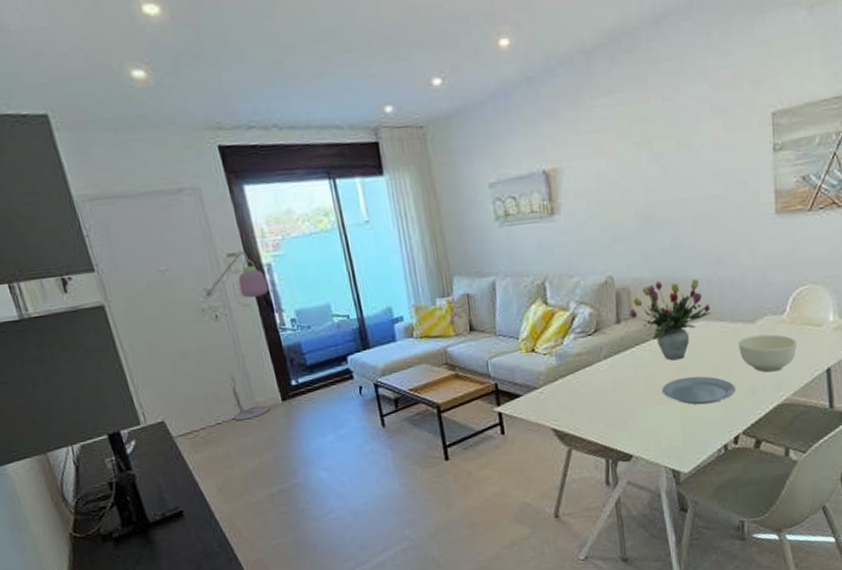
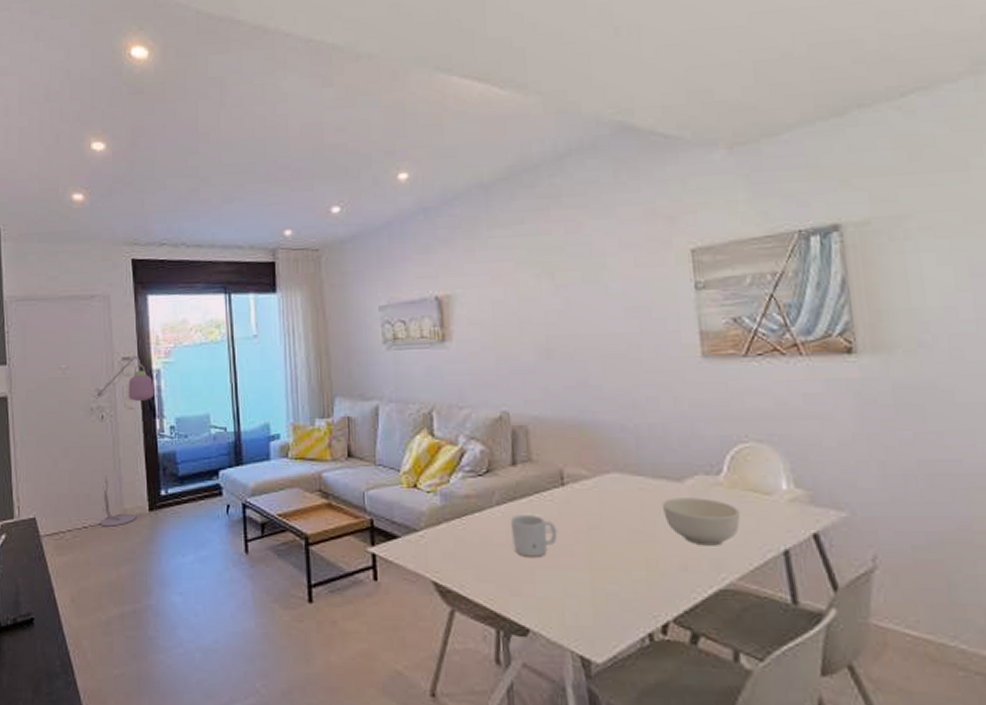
mug: none [615,363,655,399] -> present [510,515,558,557]
flower arrangement: present [629,279,711,361] -> none [527,421,626,517]
plate: present [662,376,735,405] -> none [567,539,661,576]

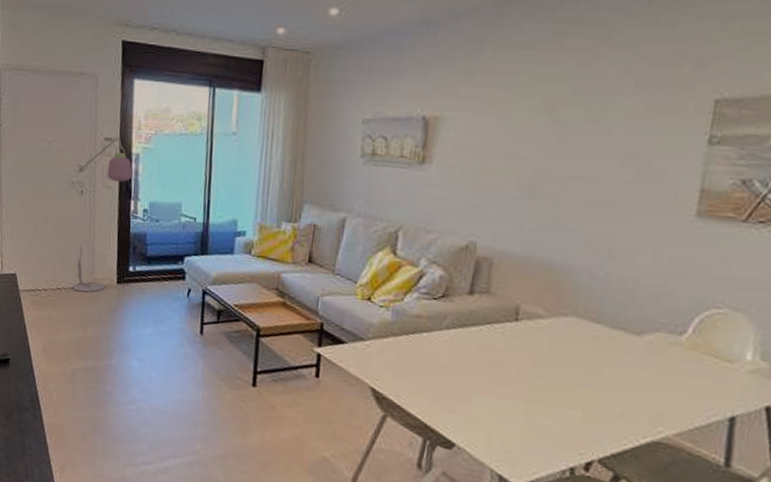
mug: present [510,515,558,557] -> none [455,341,502,383]
bowl: present [661,498,741,546] -> none [613,349,695,402]

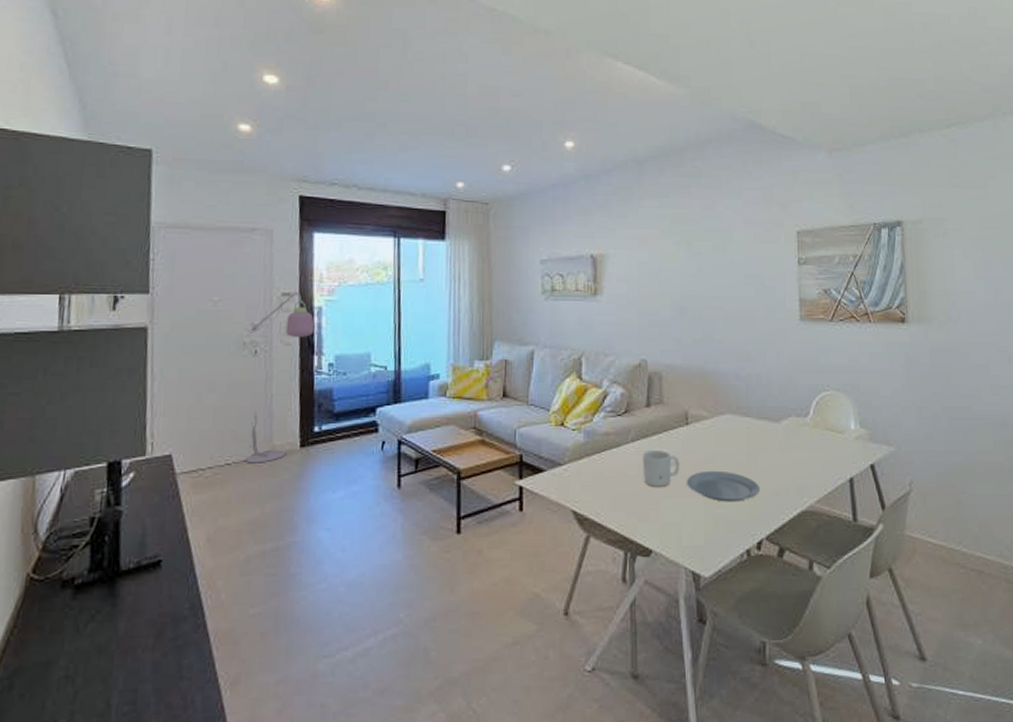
mug: none [455,341,502,383] -> present [642,450,680,487]
plate: none [507,374,600,415] -> present [687,470,760,502]

